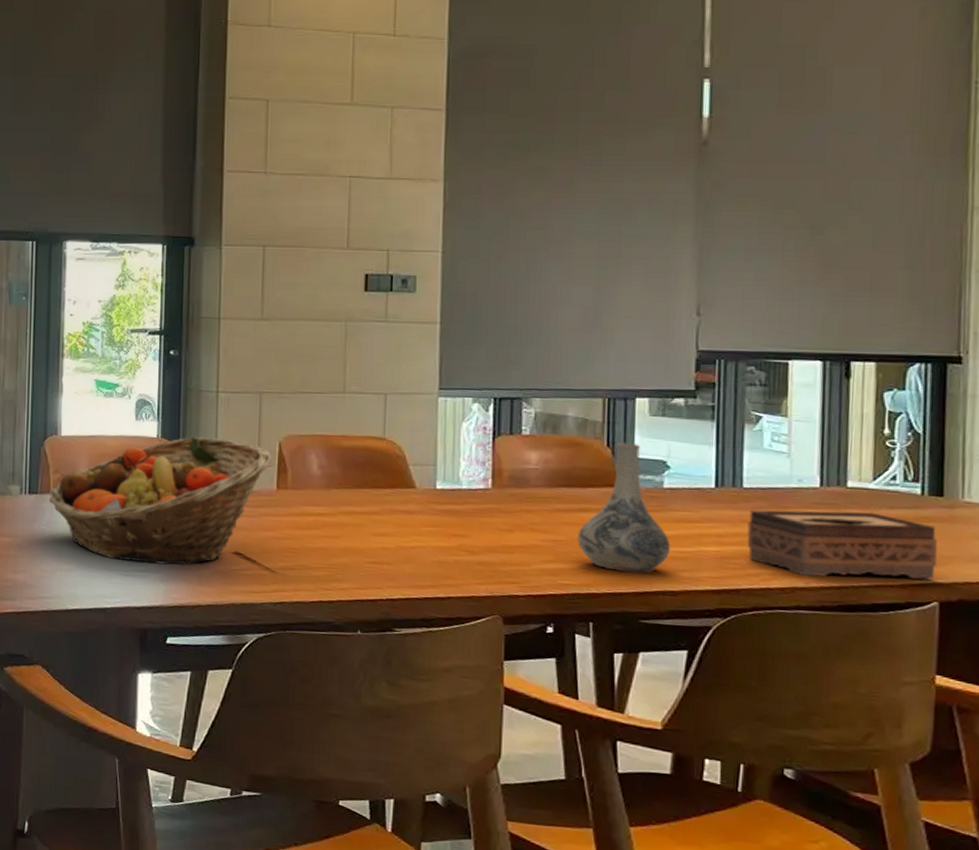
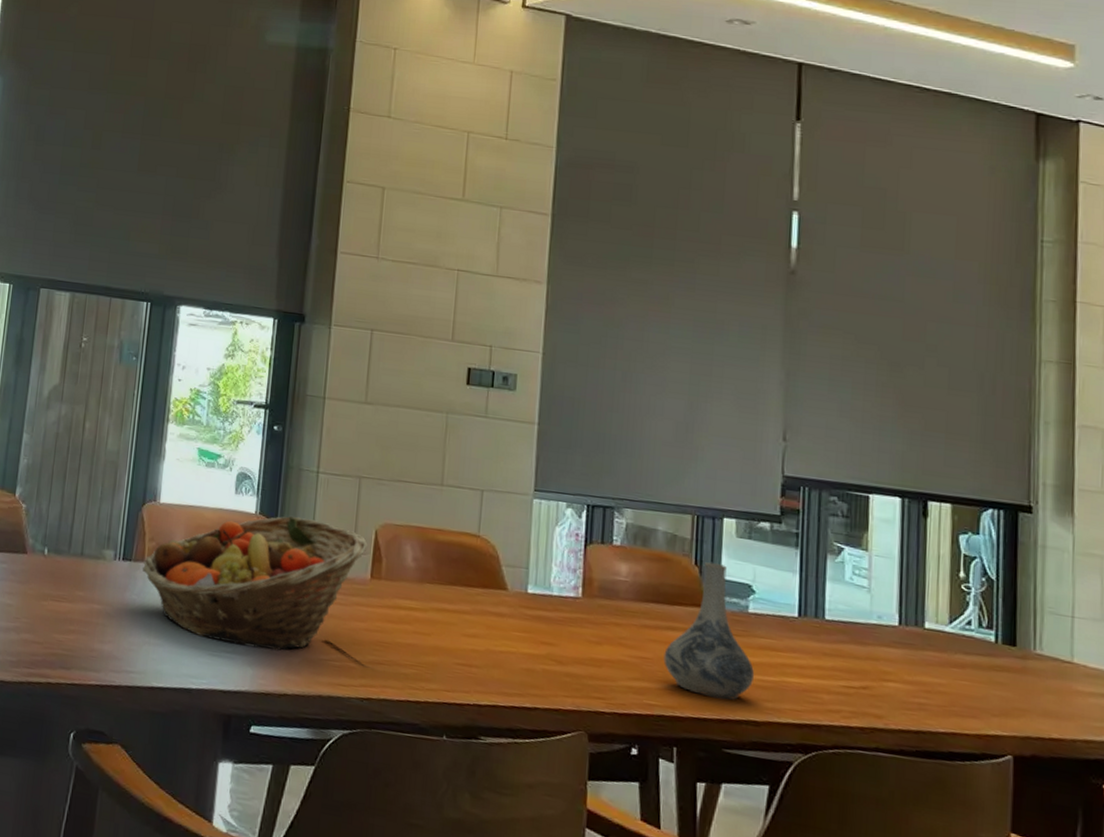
tissue box: present [747,509,938,580] -> none [828,643,1012,732]

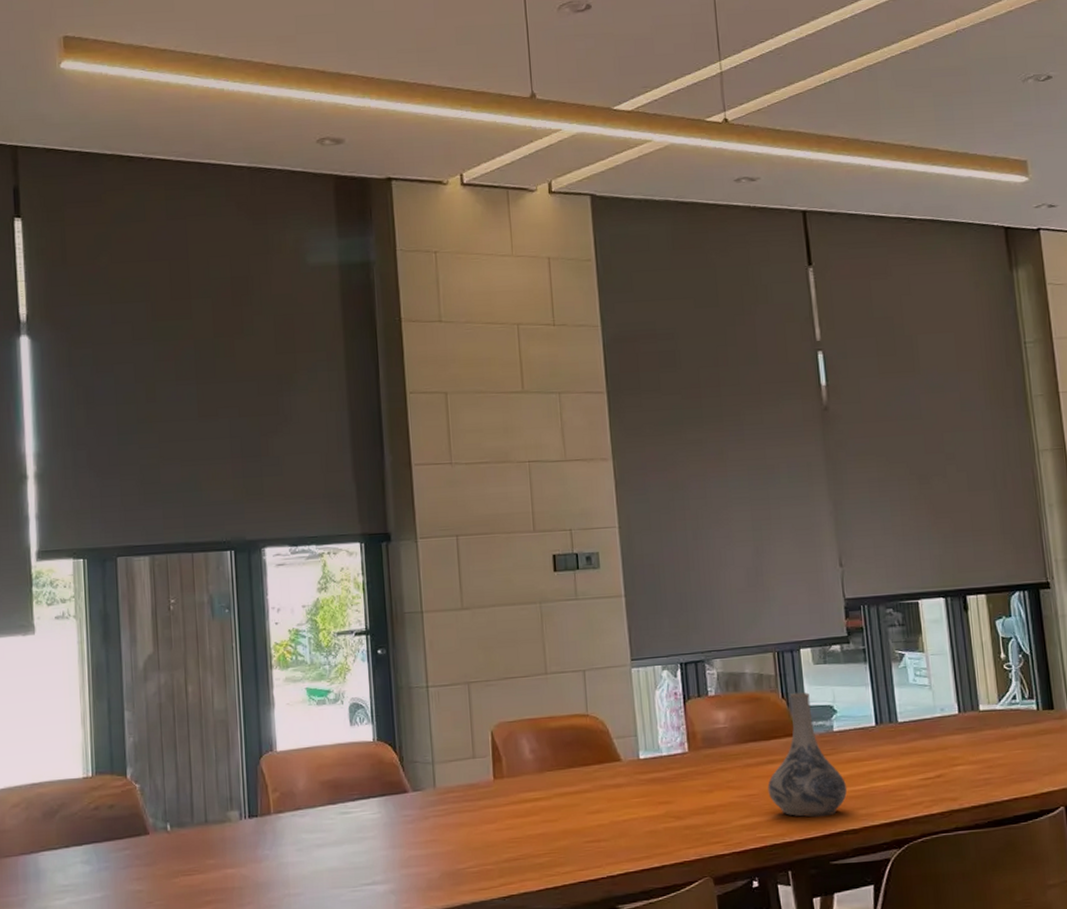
fruit basket: present [143,516,368,651] -> none [270,734,486,876]

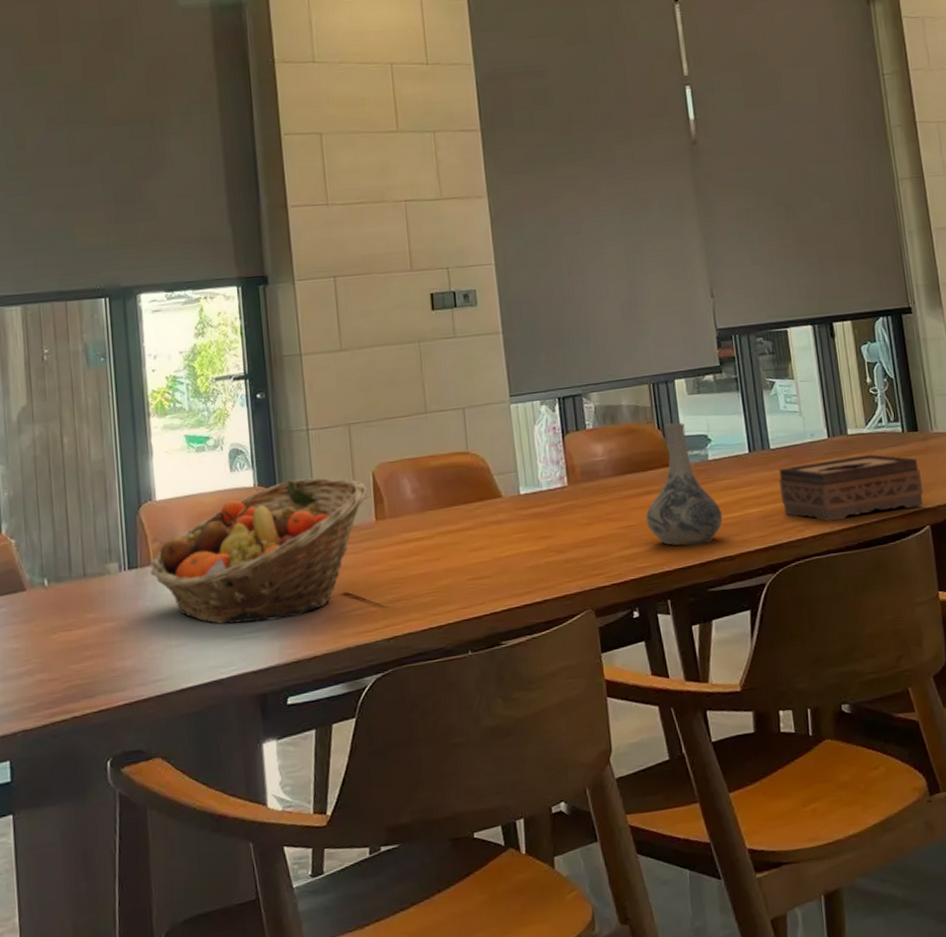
fruit basket: none [270,734,486,876] -> present [150,477,368,625]
tissue box: none [906,731,1058,799] -> present [779,454,924,522]

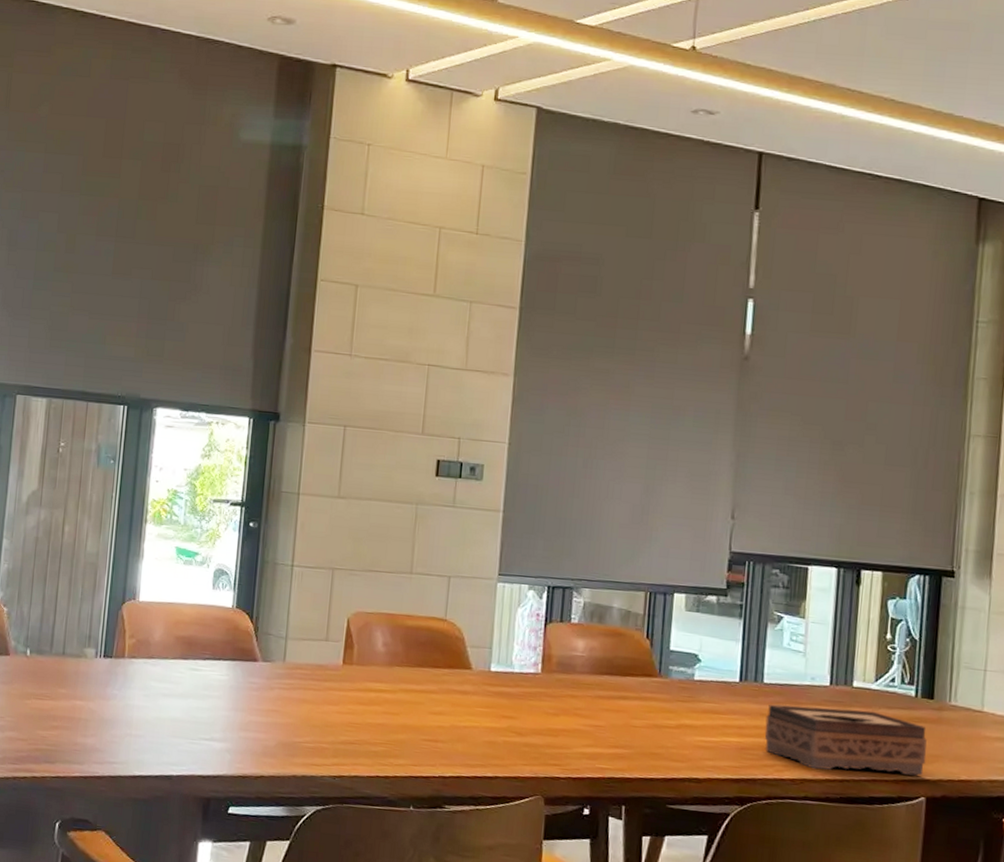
fruit basket: present [150,477,368,625] -> none [123,609,340,737]
decorative vase: present [646,423,723,546] -> none [615,635,698,761]

